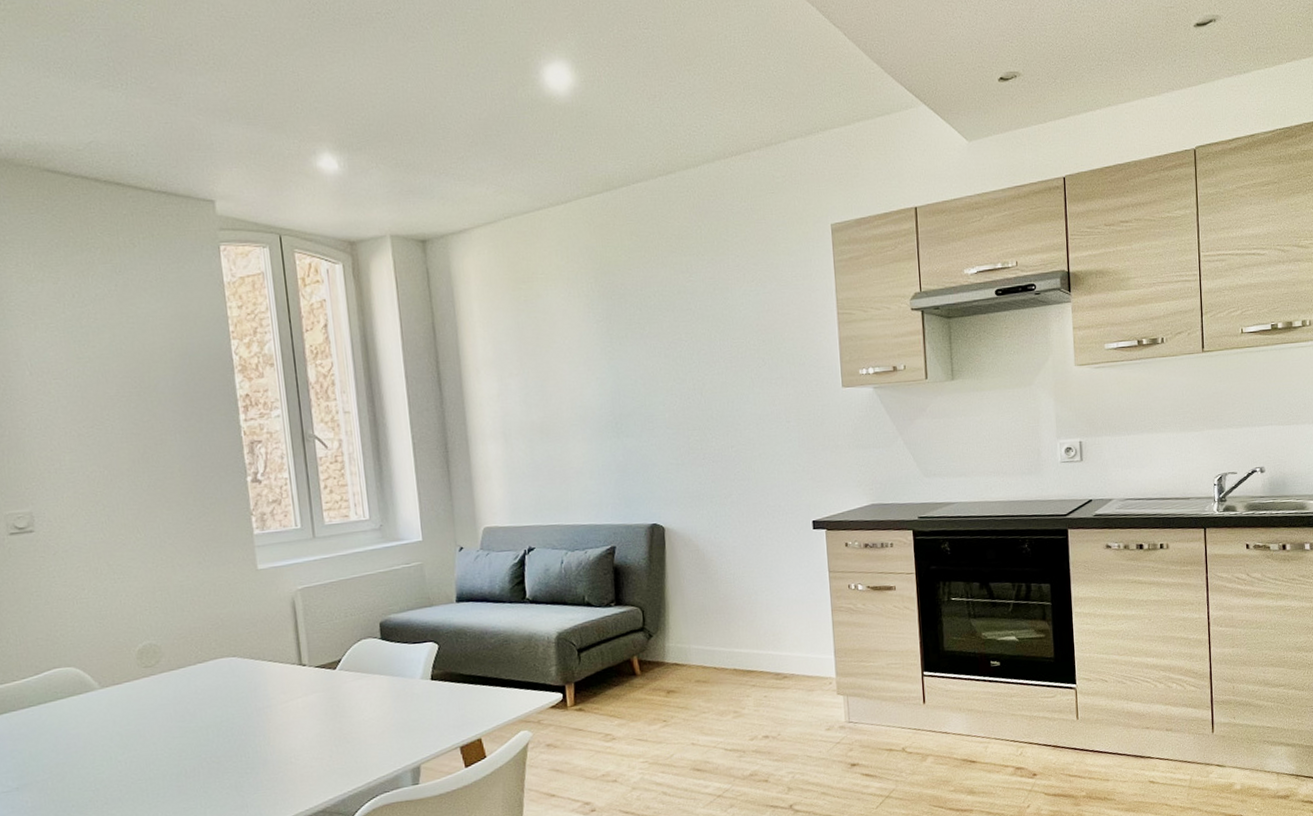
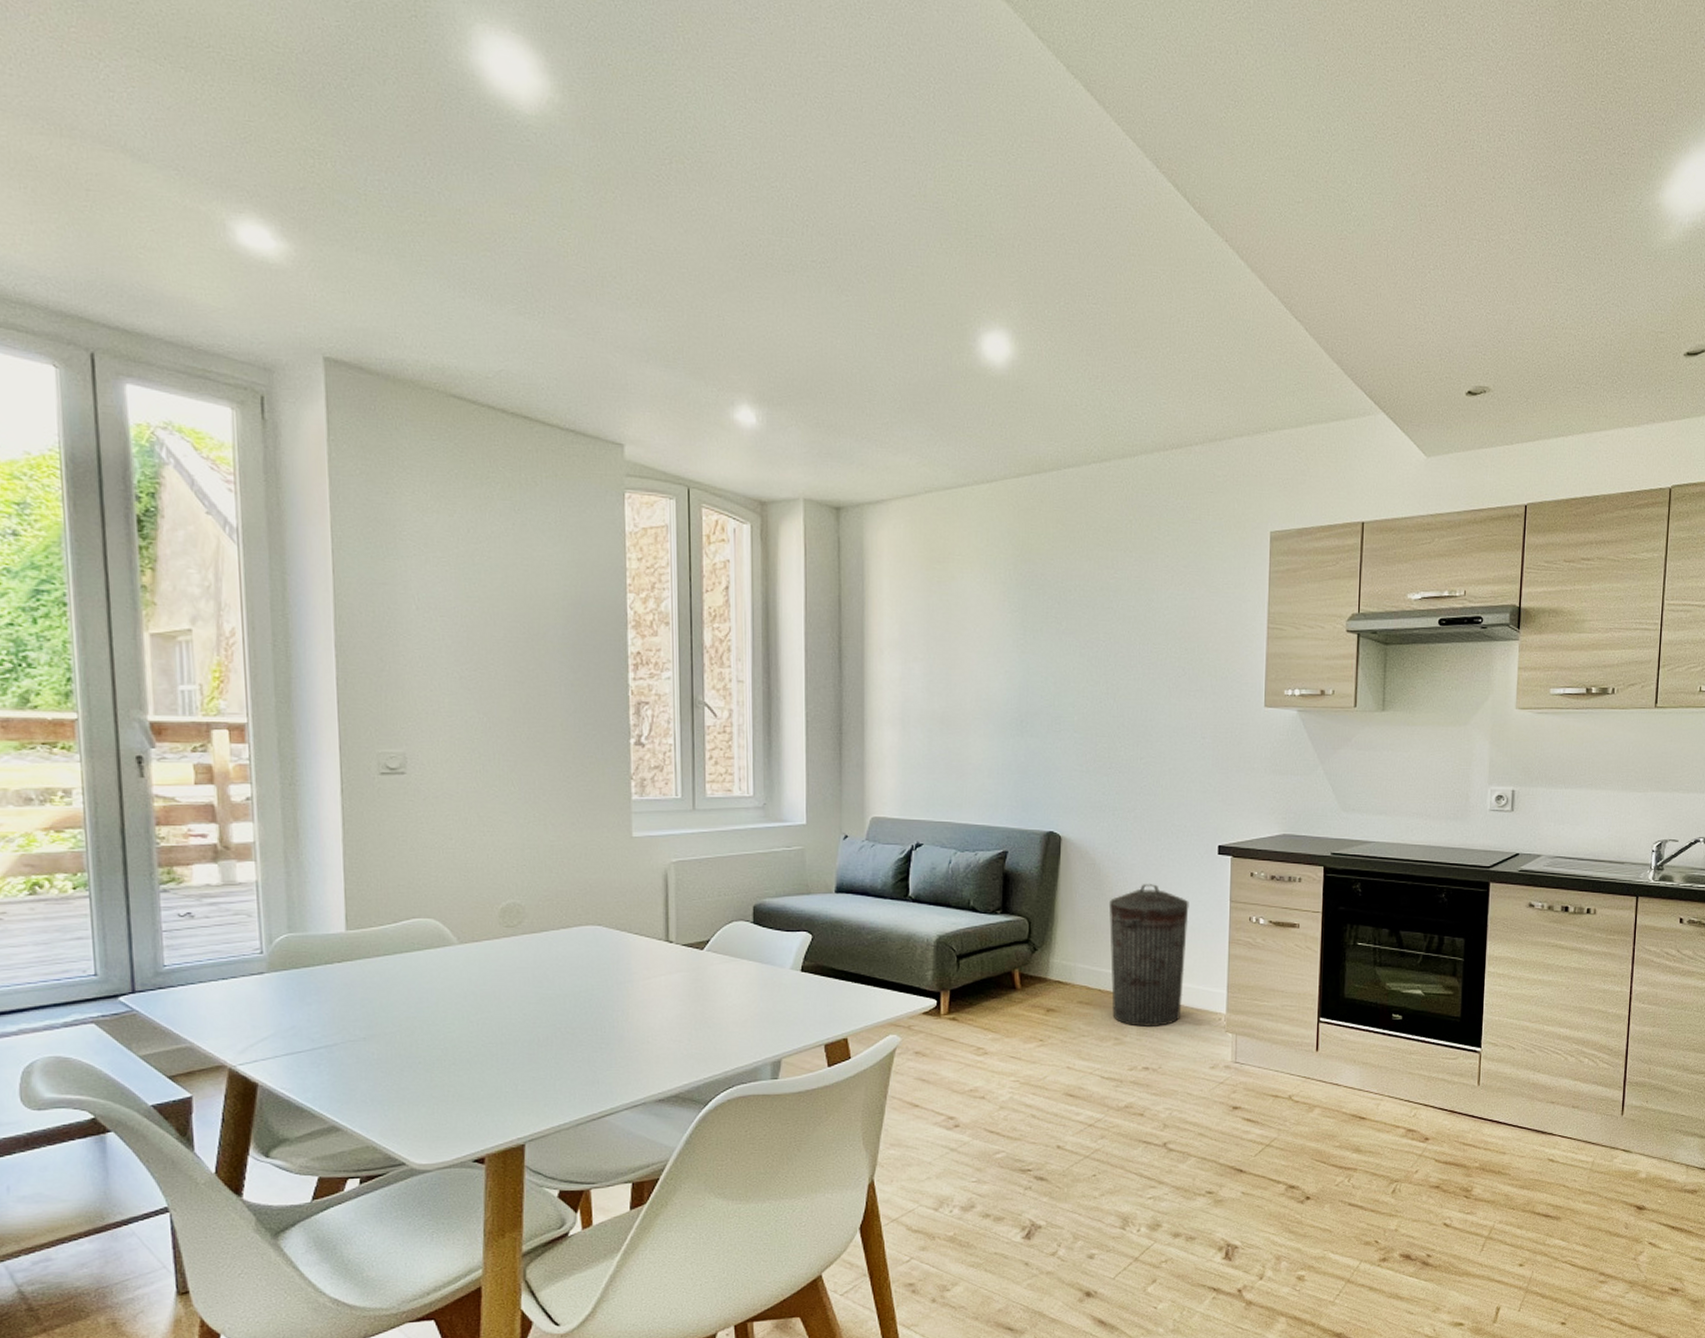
trash can: none [715,563,794,699] -> present [1108,884,1189,1028]

